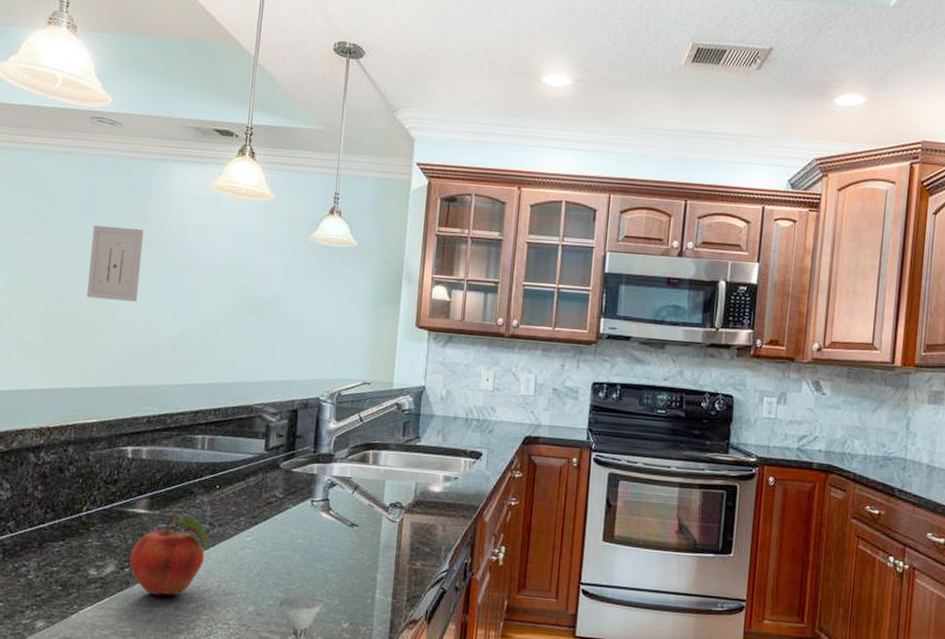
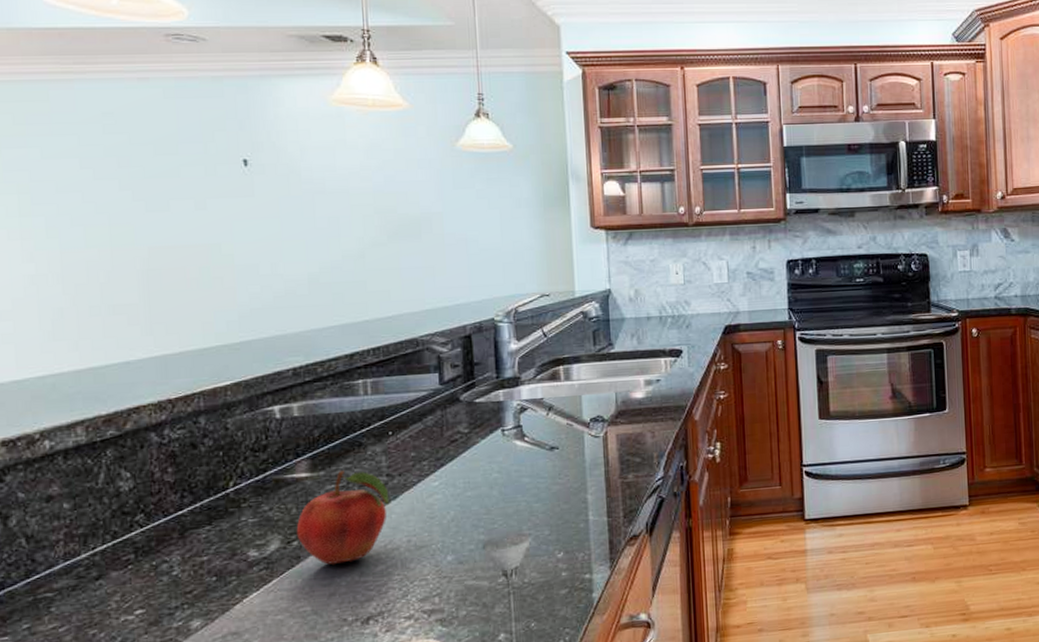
wall art: present [87,224,144,302] -> none [189,158,259,244]

